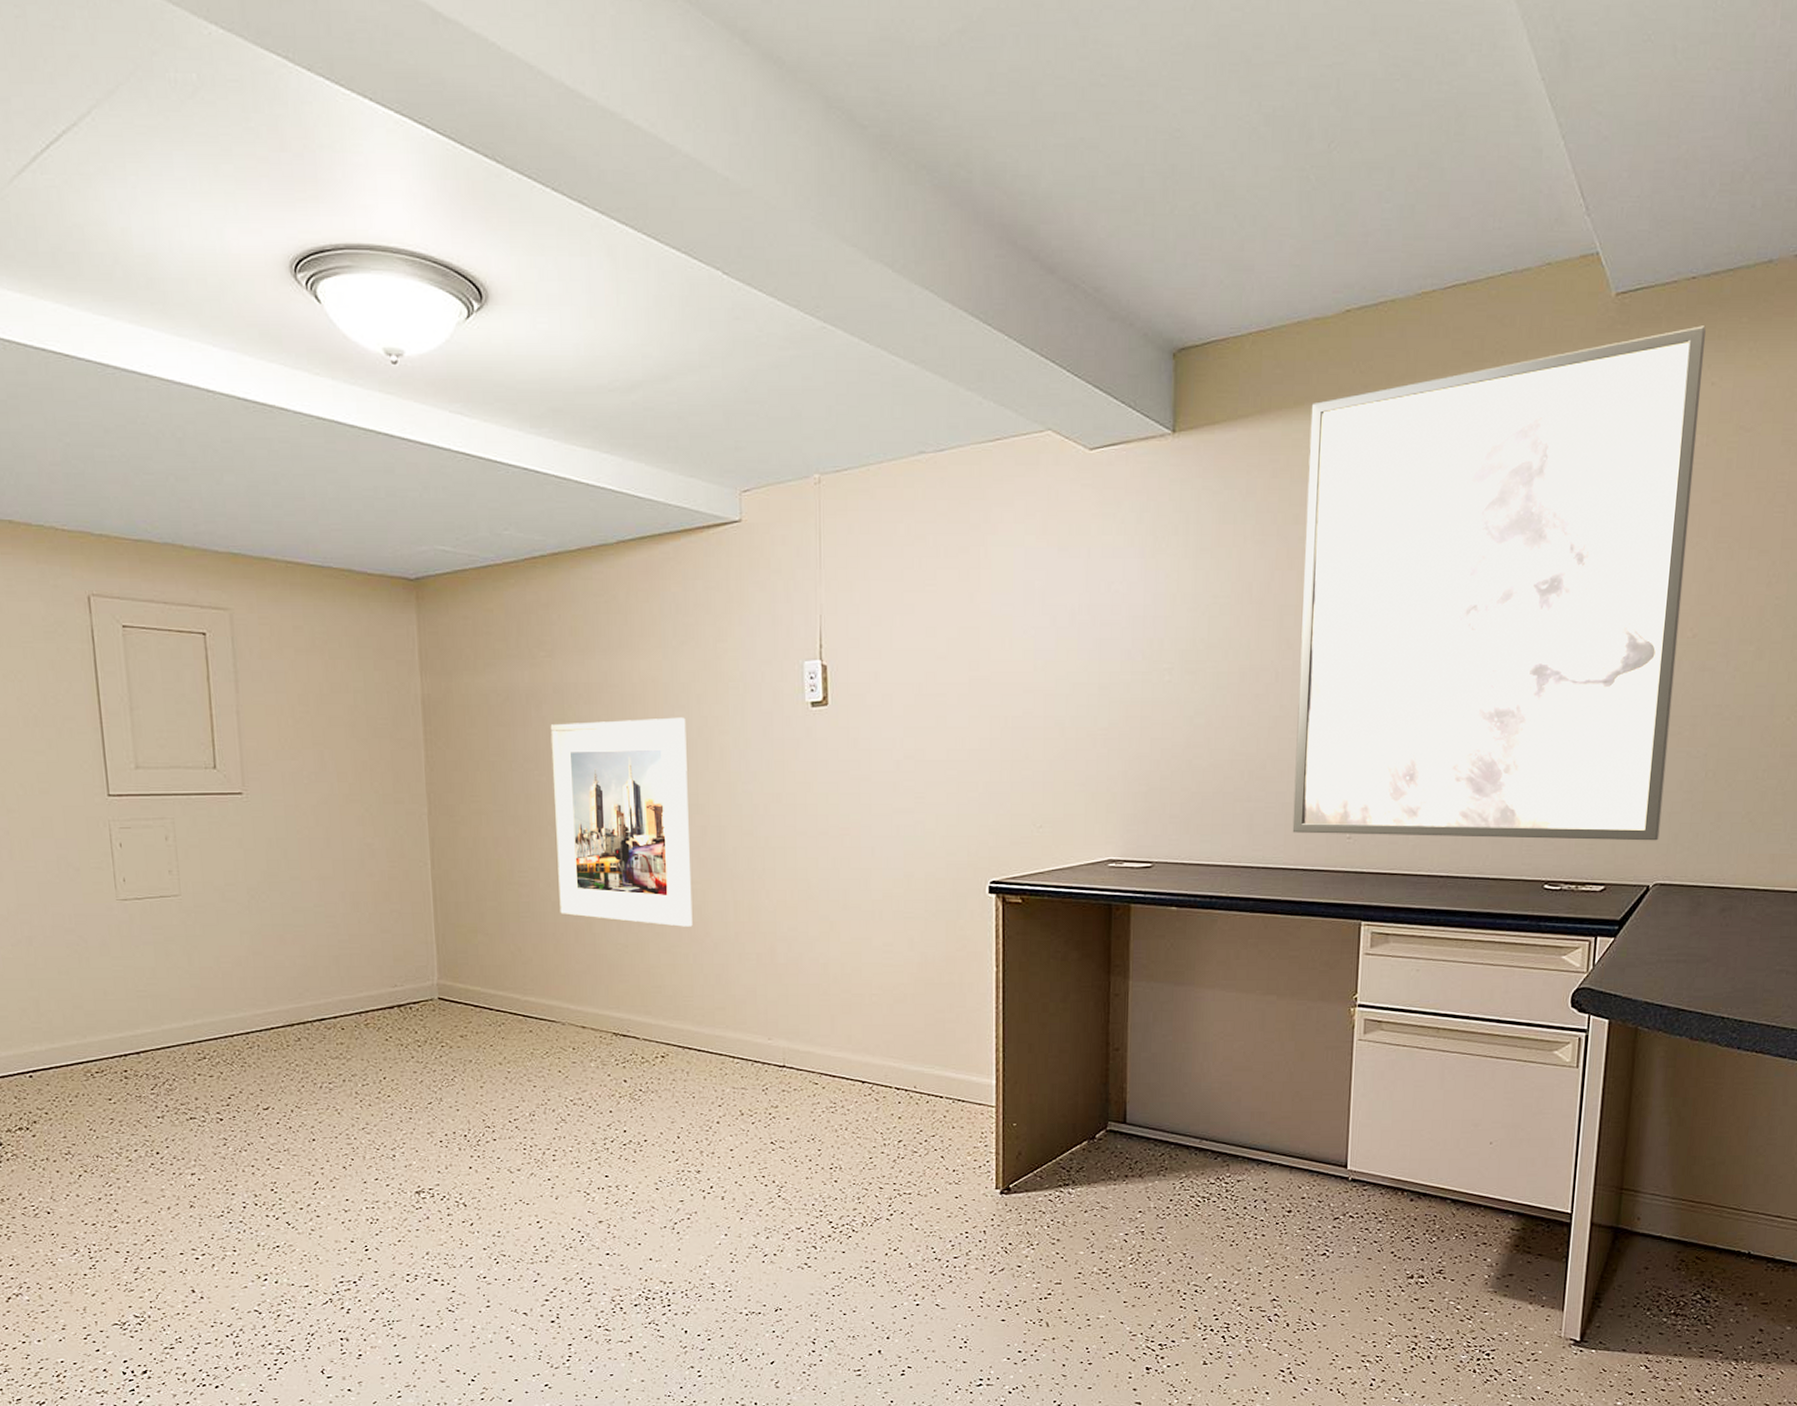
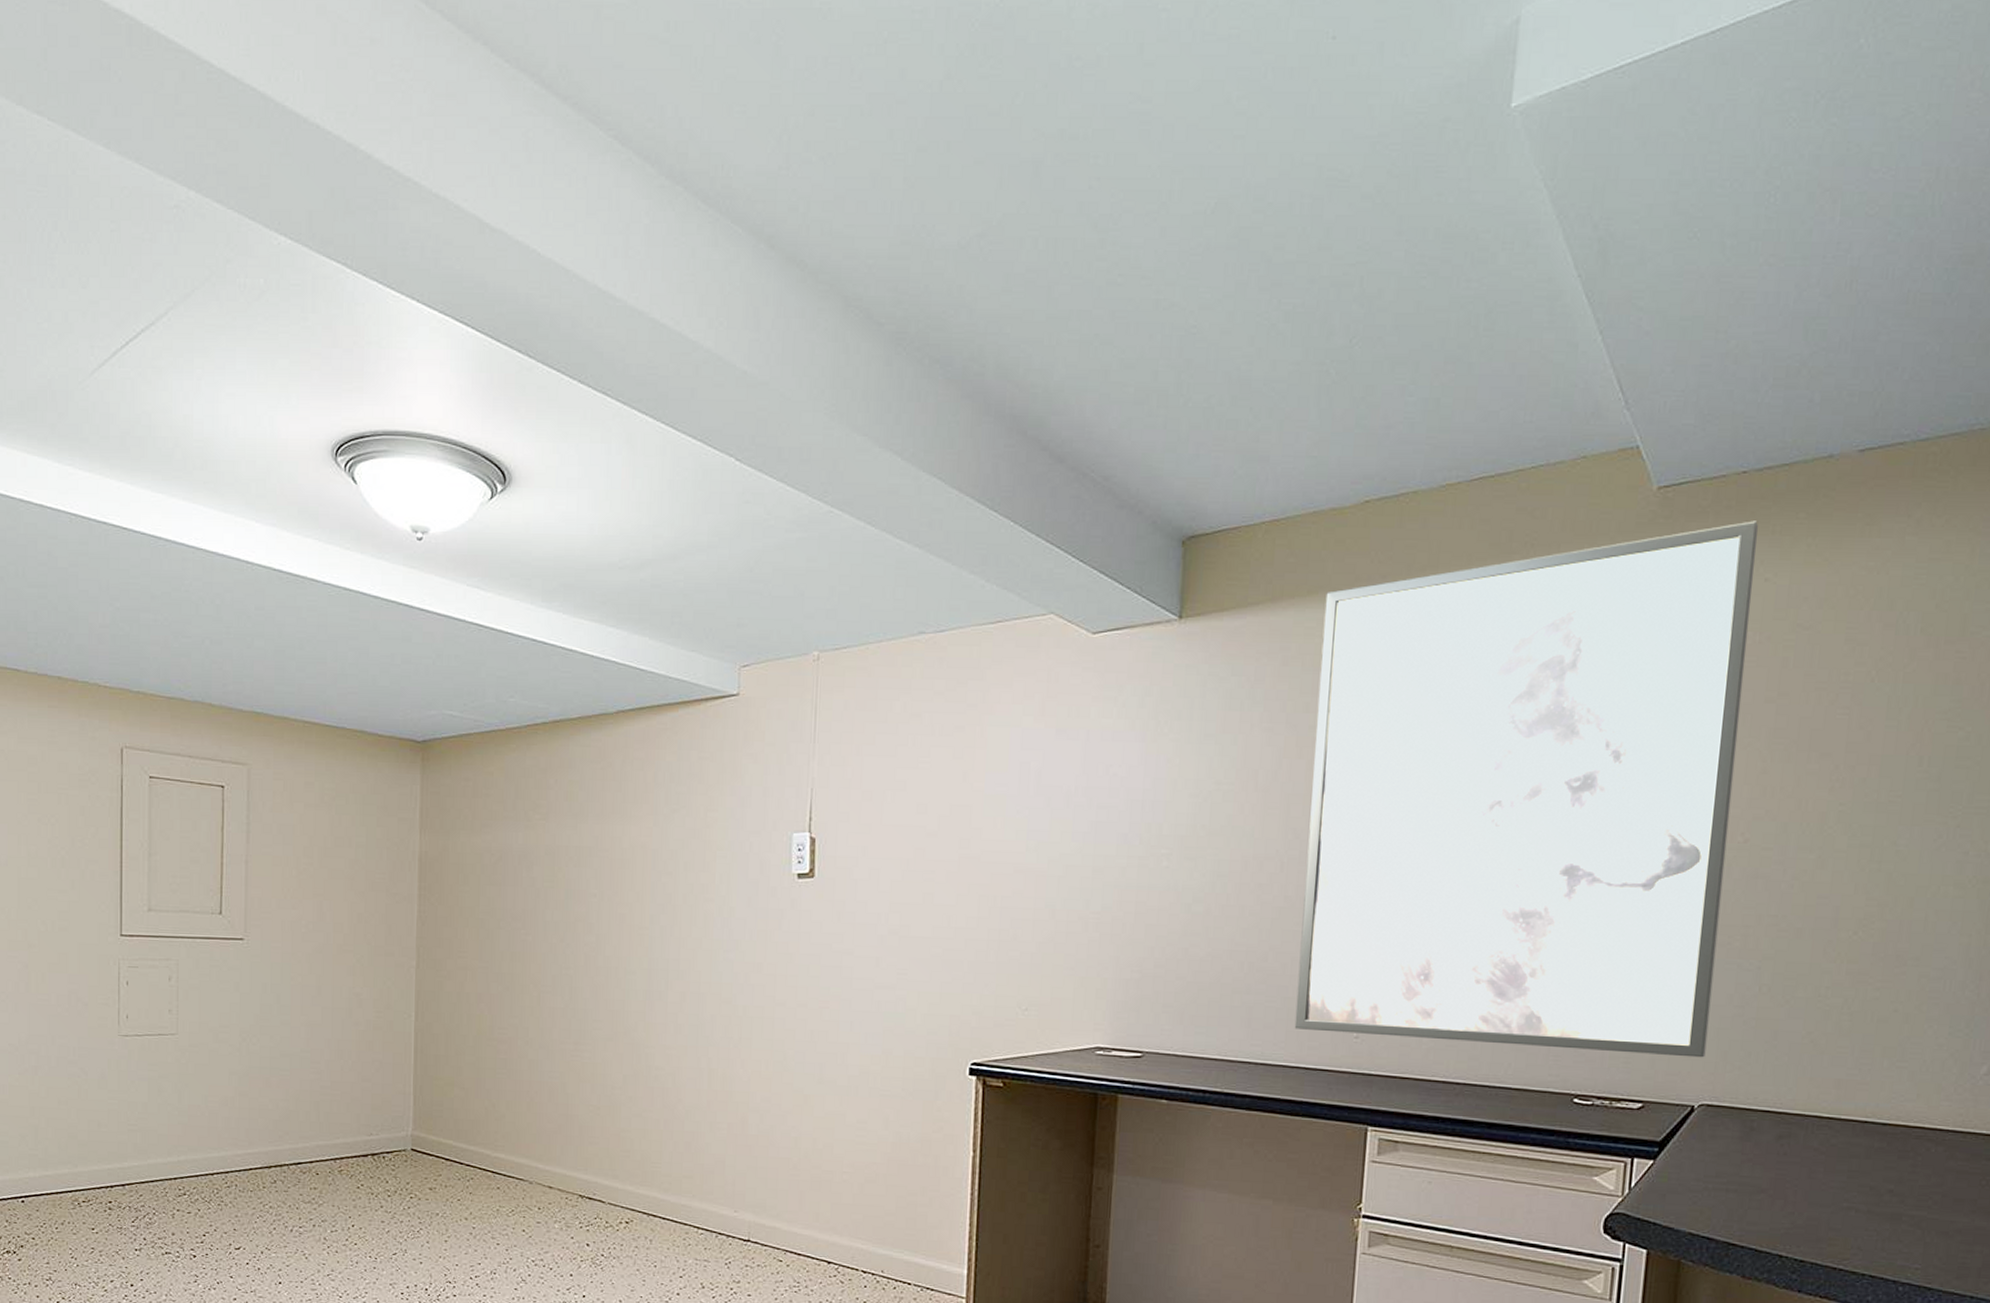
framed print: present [550,717,693,927] -> none [536,883,672,1092]

